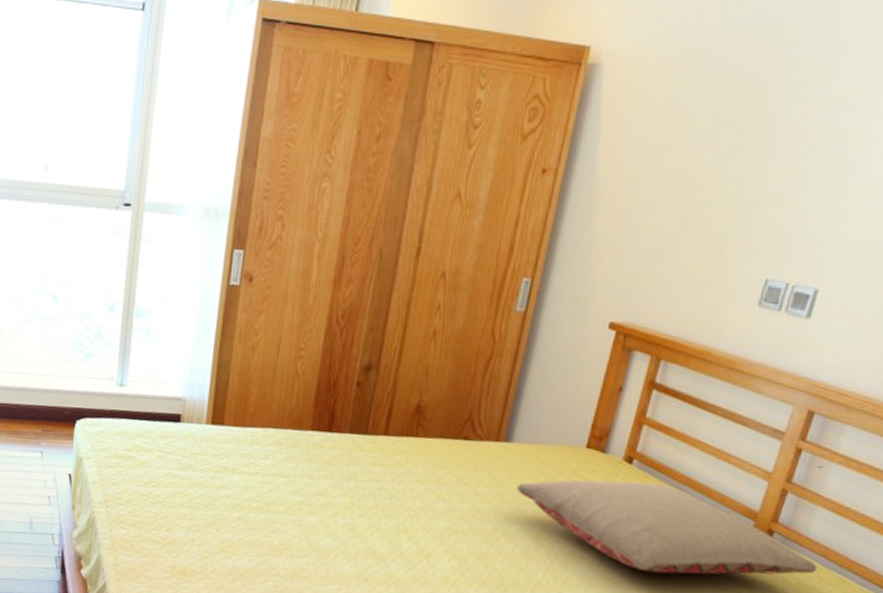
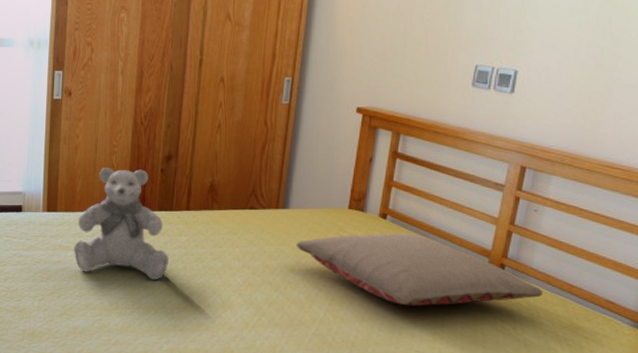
teddy bear: none [240,374,358,519] -> present [73,167,170,281]

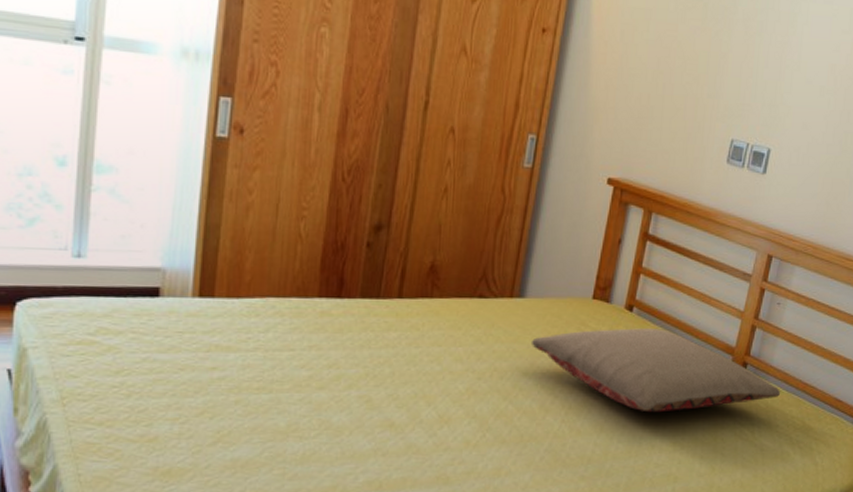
teddy bear: present [73,167,170,281] -> none [236,236,373,391]

